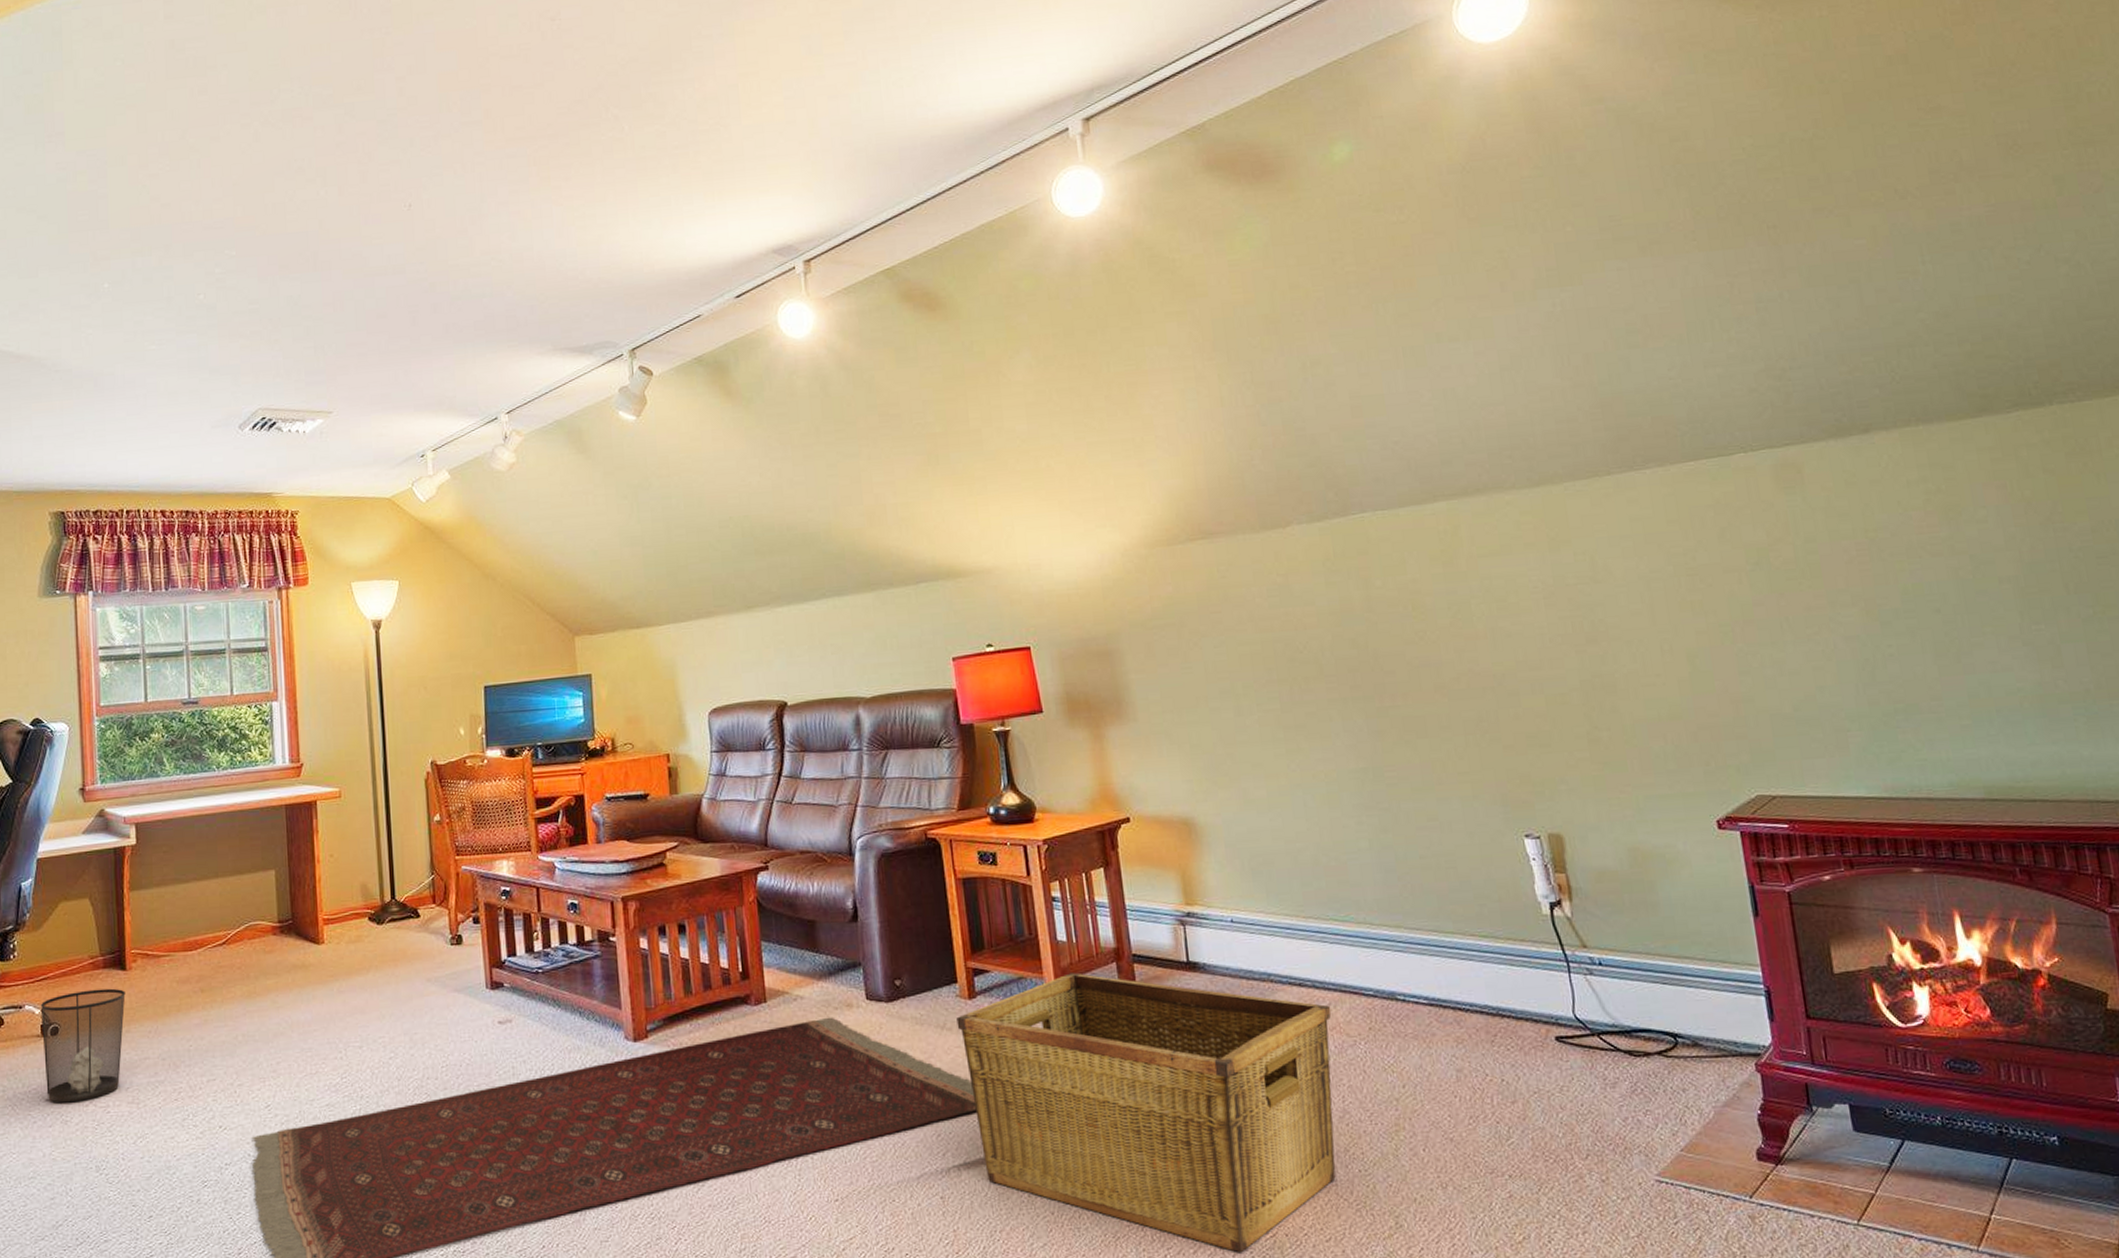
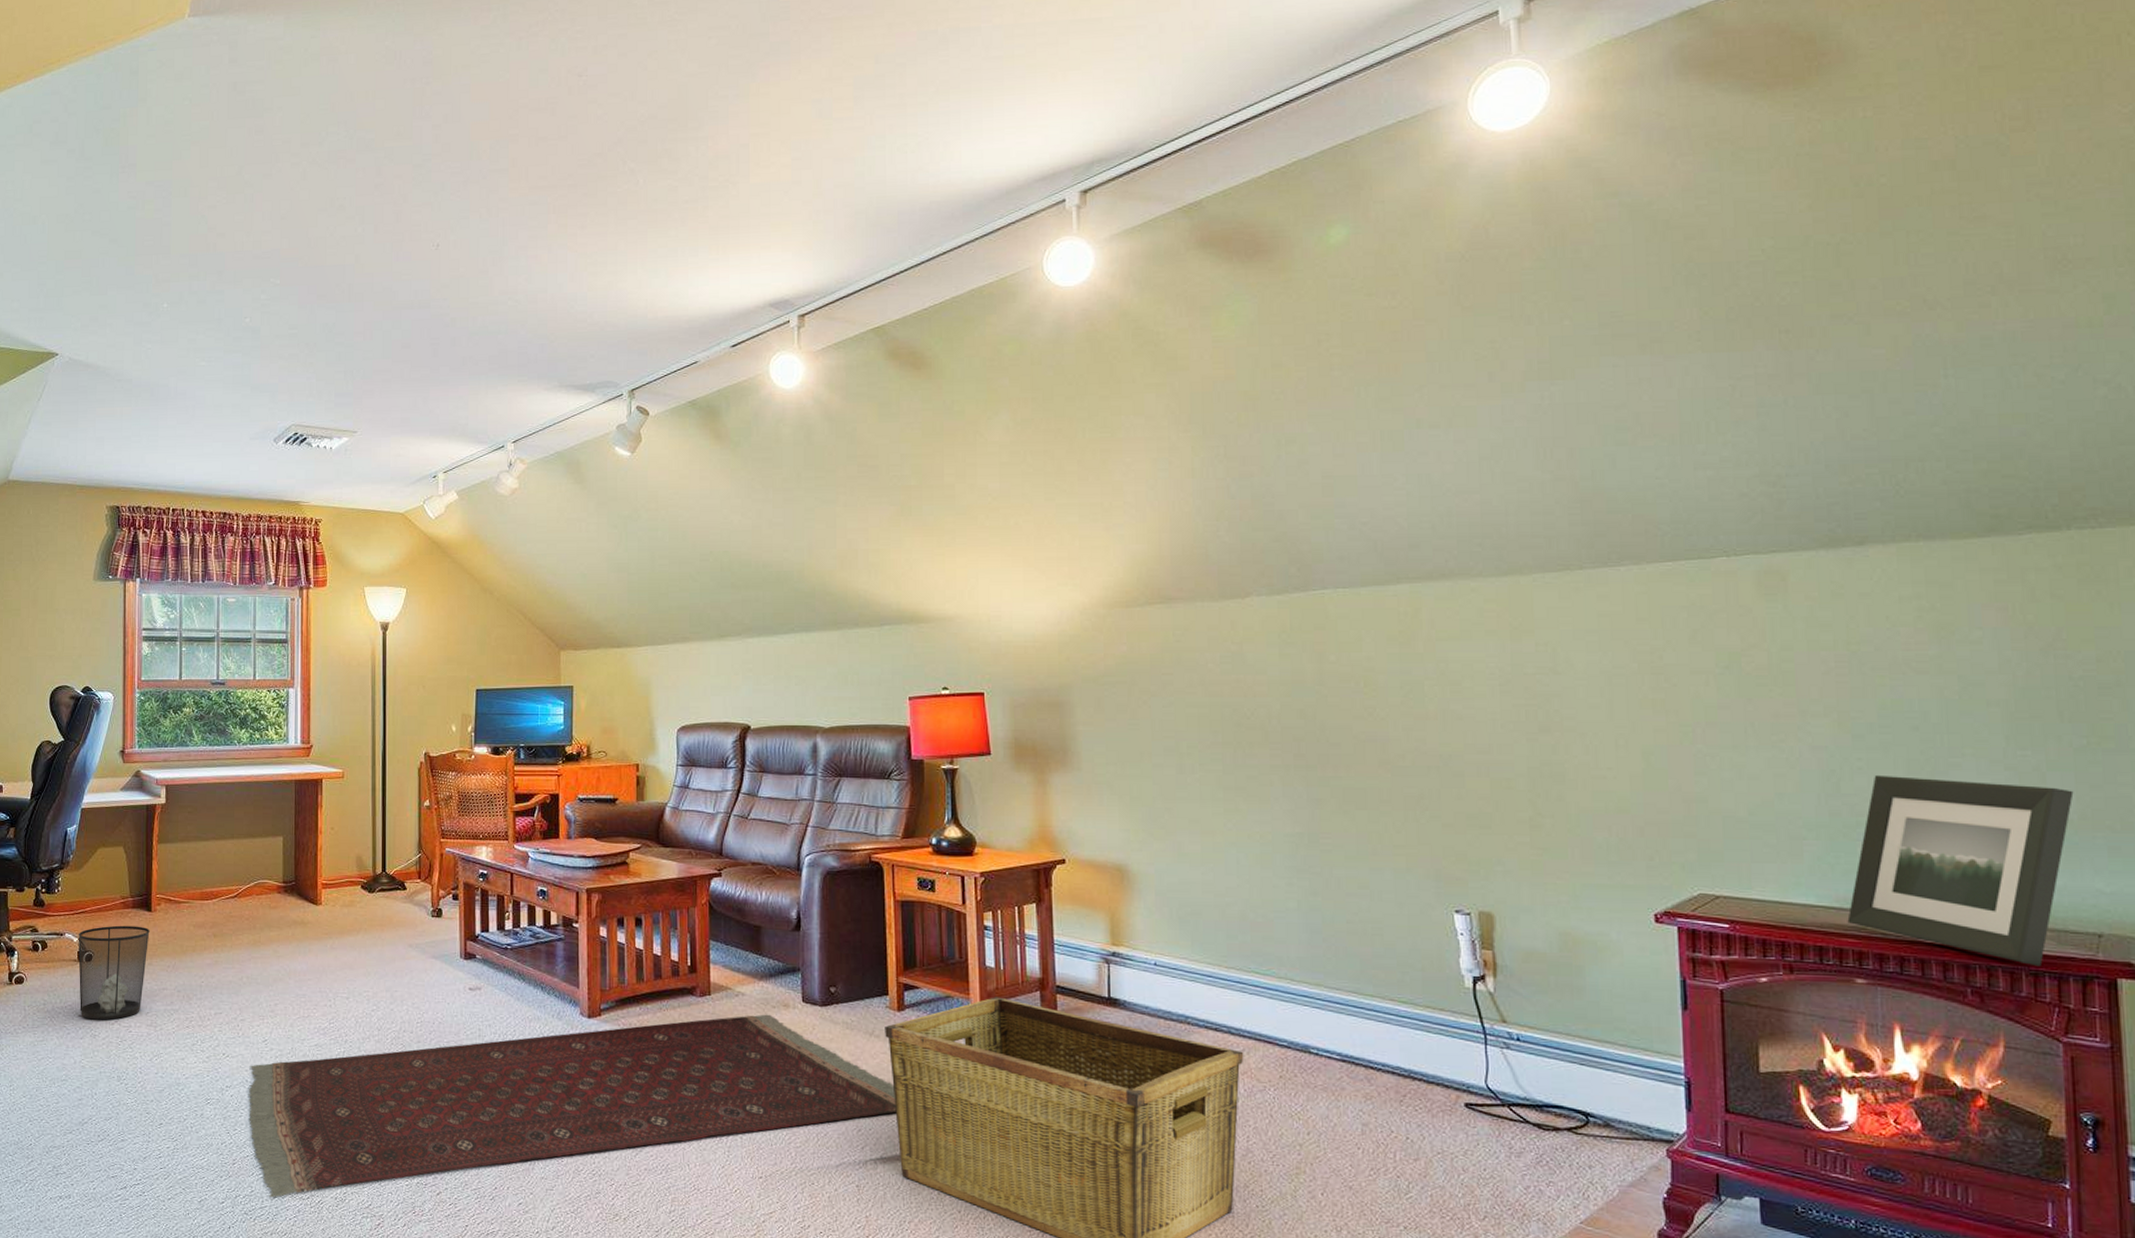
picture frame: none [1897,658,2088,840] -> present [1847,774,2074,967]

